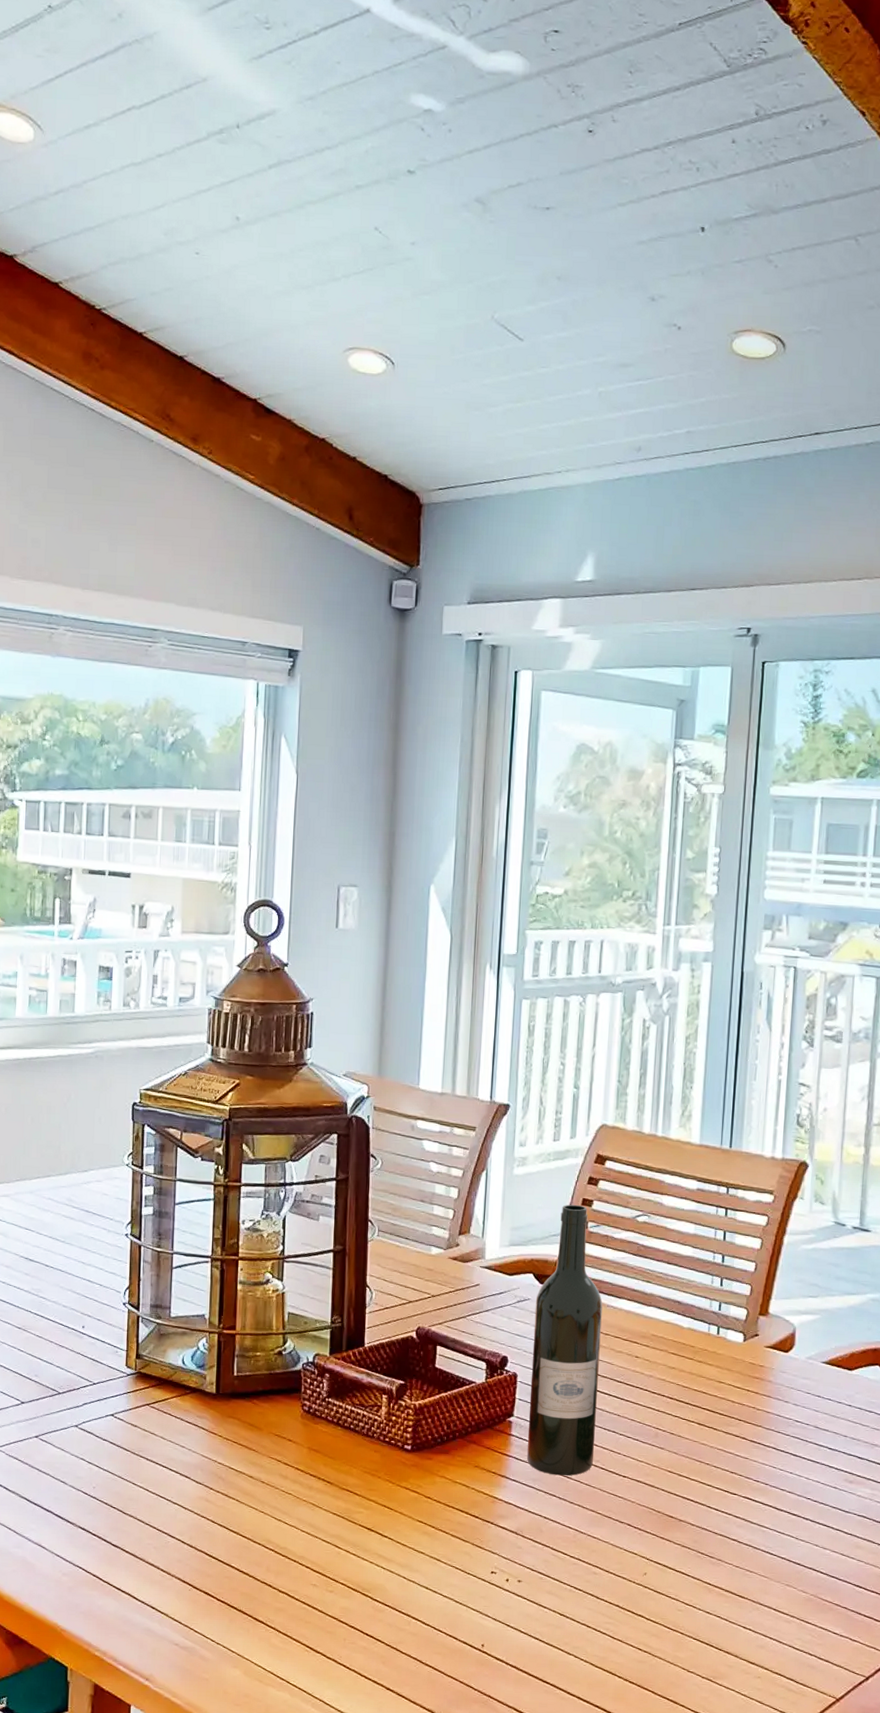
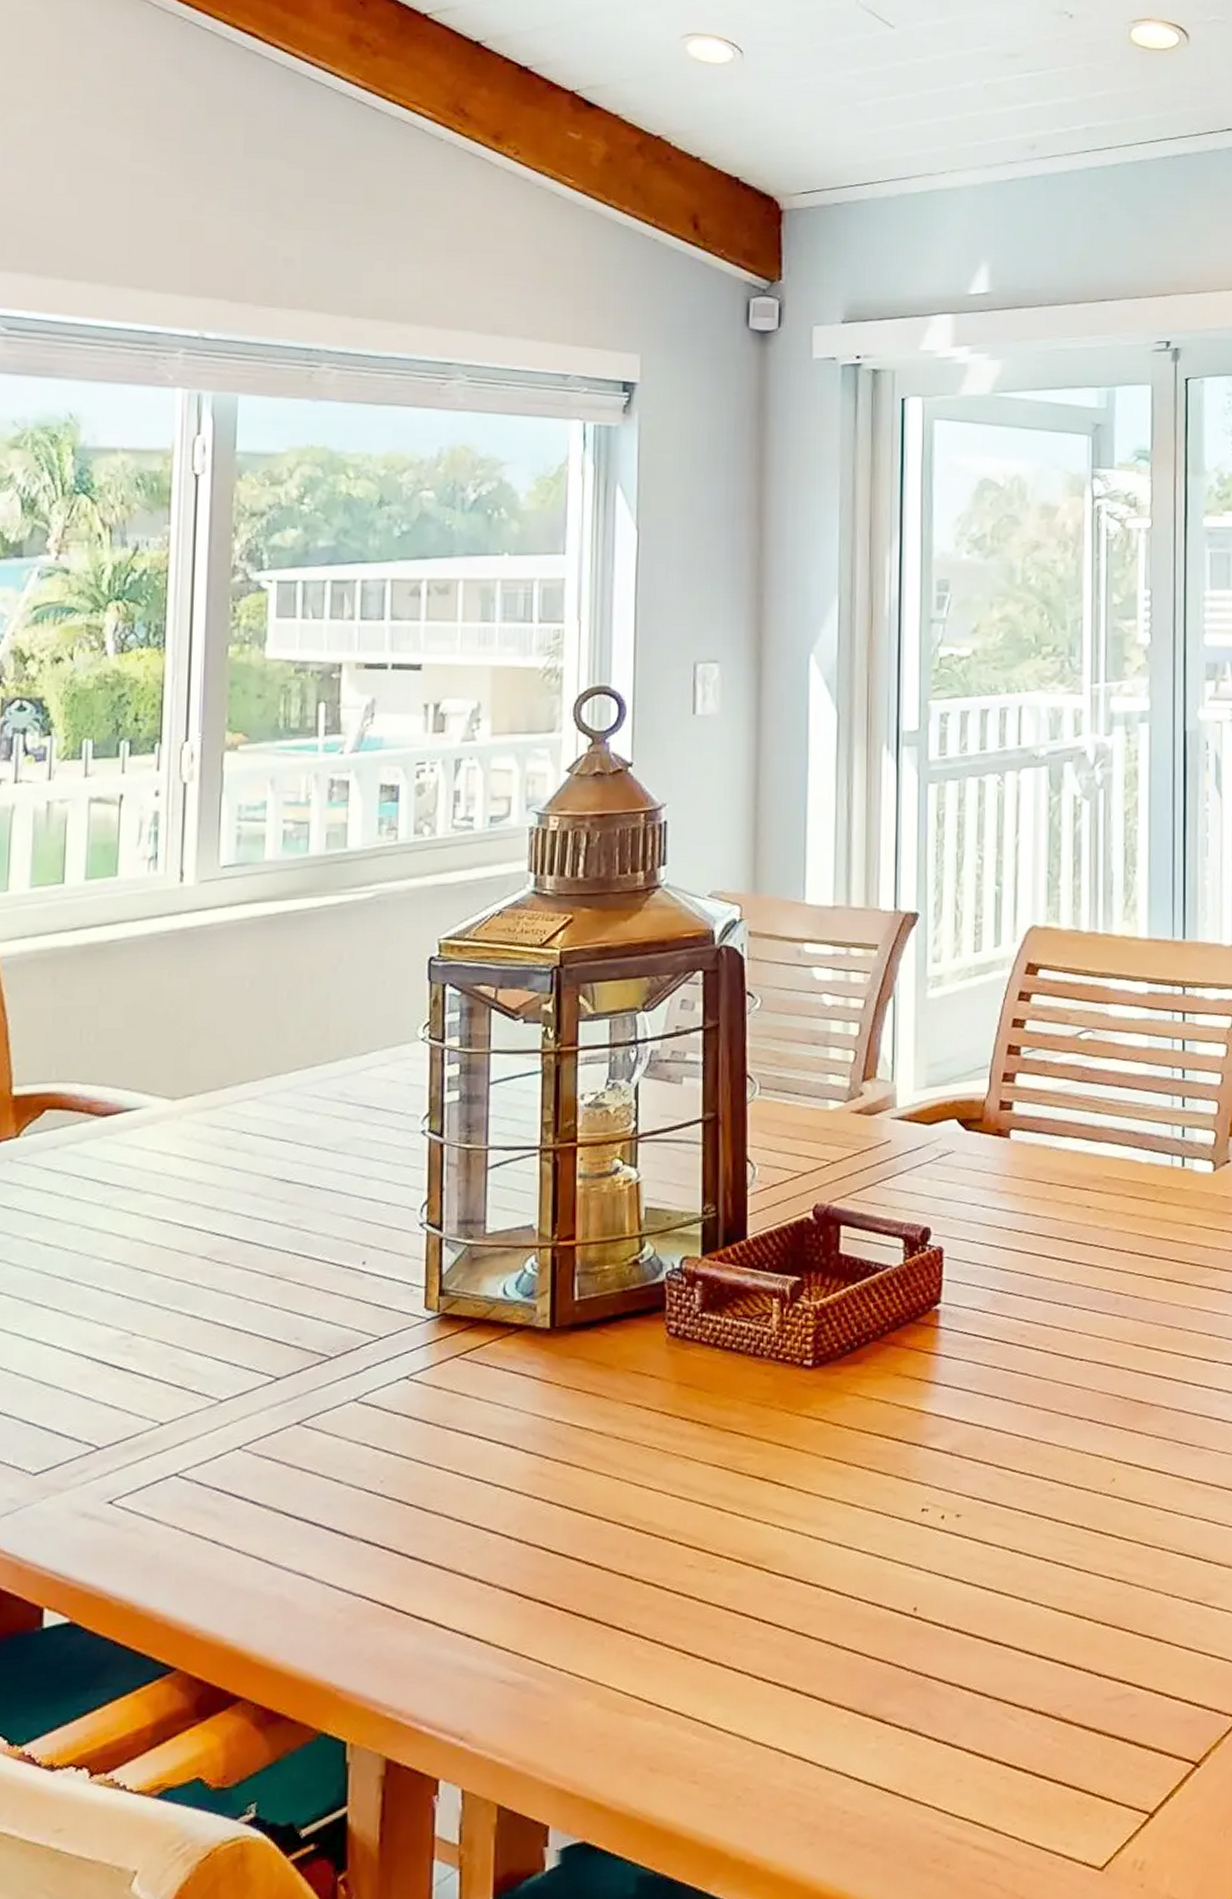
wine bottle: present [526,1204,603,1476] -> none [959,1027,1044,1371]

